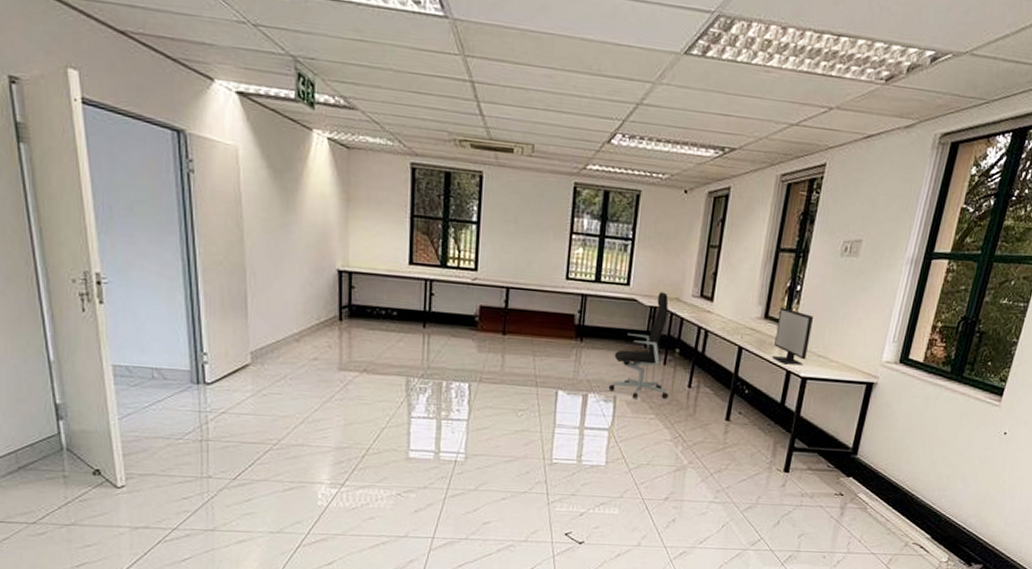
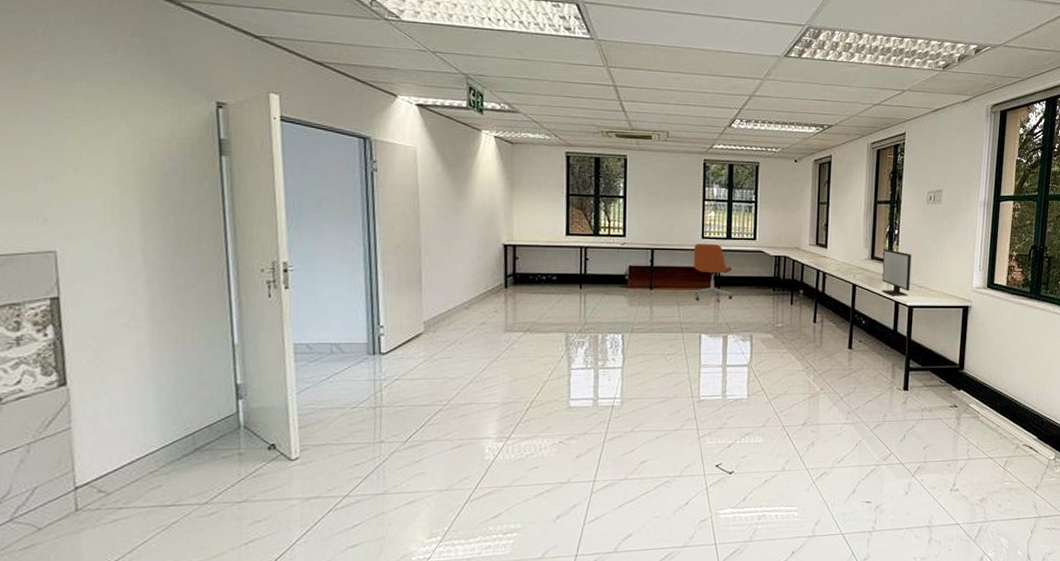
office chair: none [553,284,600,355] -> present [693,243,733,302]
office chair: present [608,291,669,400] -> none [745,243,797,336]

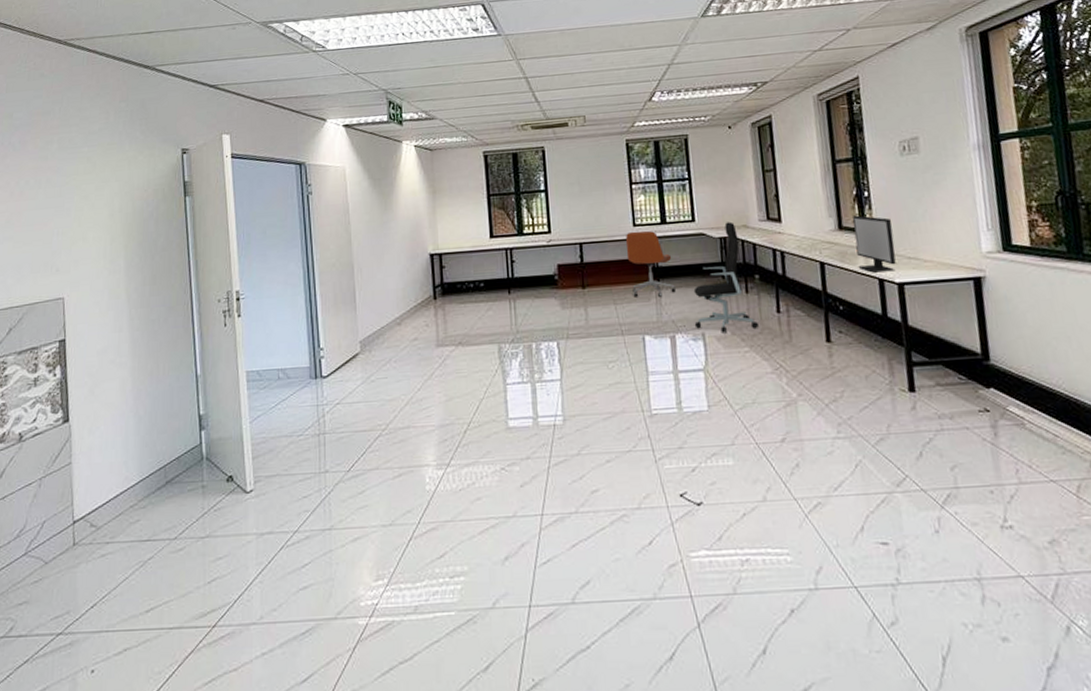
office chair: none [745,243,797,336] -> present [693,221,758,334]

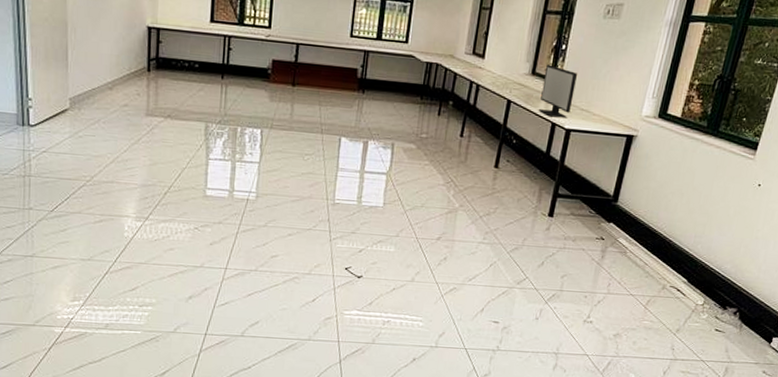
office chair: present [626,231,676,297] -> none [338,41,380,106]
office chair: present [693,221,758,334] -> none [387,49,444,148]

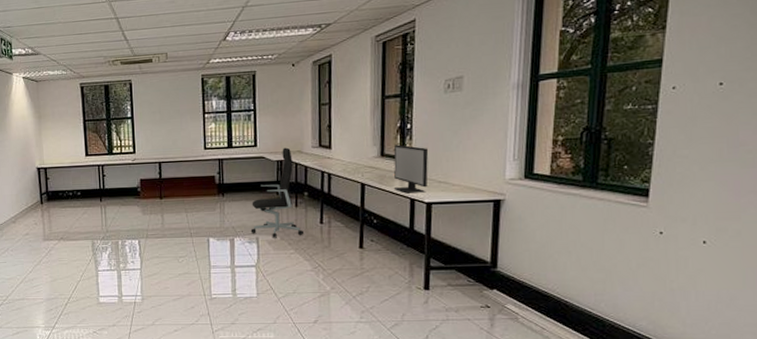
office chair: none [387,49,444,148] -> present [250,147,303,238]

